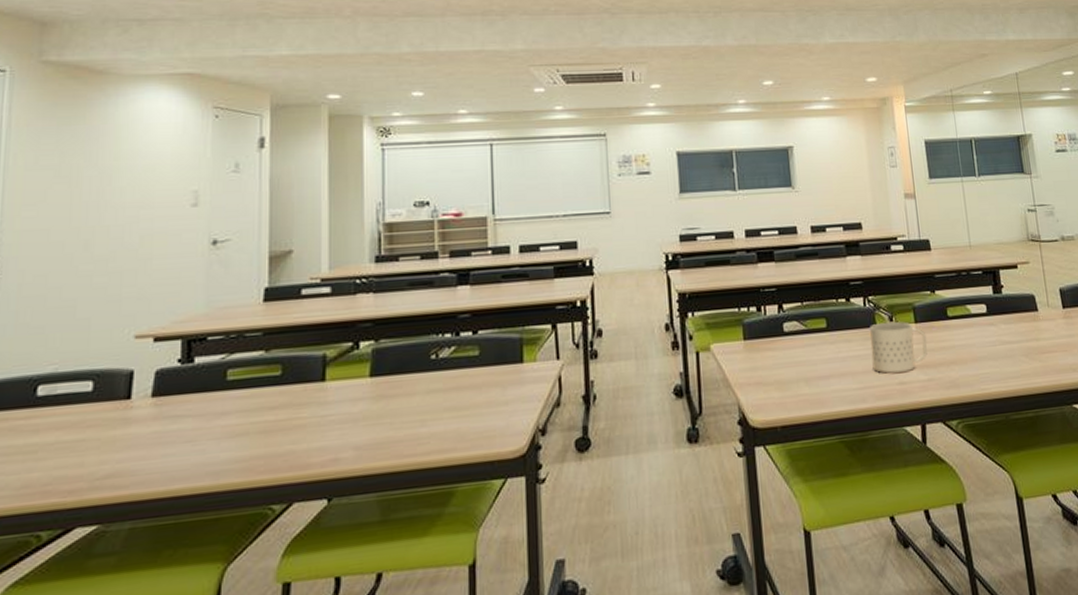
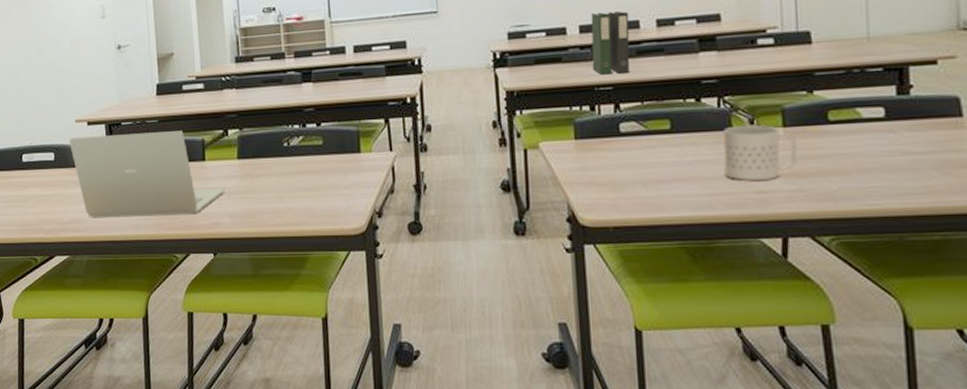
laptop: none [121,345,350,467] -> present [69,130,225,217]
binder: none [755,218,790,277] -> present [590,11,630,75]

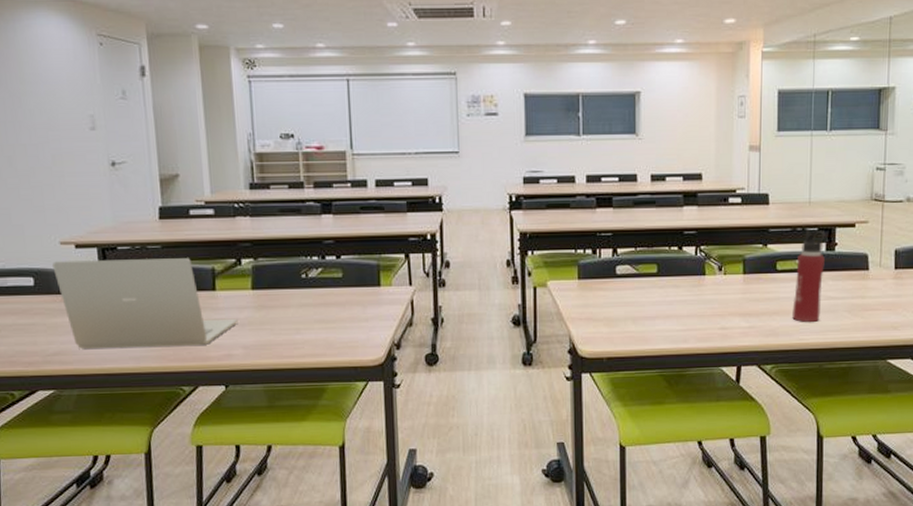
binder: present [590,11,630,75] -> none [595,164,629,222]
mug: present [723,125,798,182] -> none [697,271,753,320]
water bottle: none [854,71,896,185] -> present [792,230,825,323]

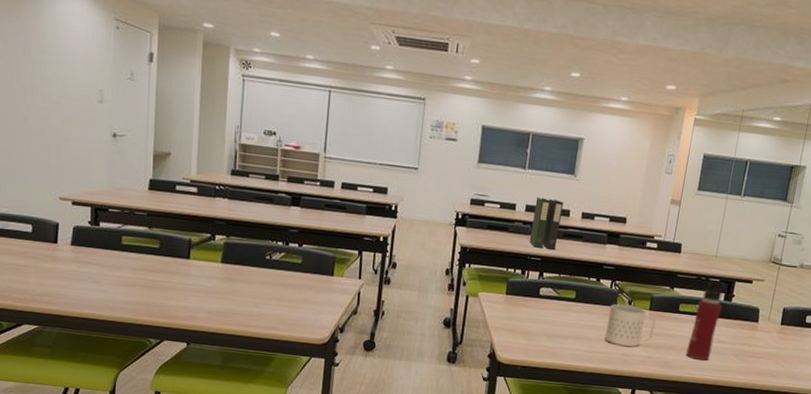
laptop: present [52,258,238,349] -> none [50,214,206,305]
binder: none [595,164,629,222] -> present [529,196,564,250]
mug: none [697,271,753,320] -> present [604,304,656,348]

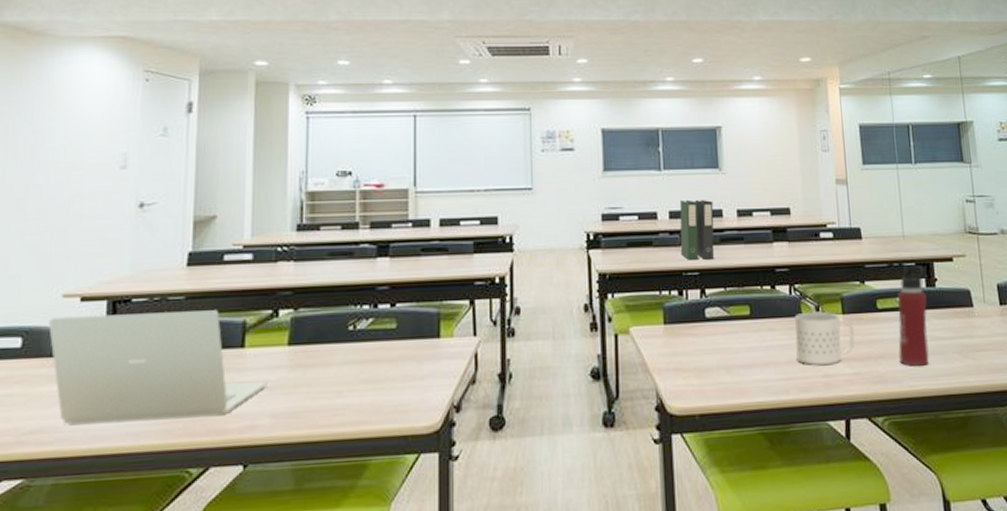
laptop: none [50,214,206,305] -> present [48,310,268,424]

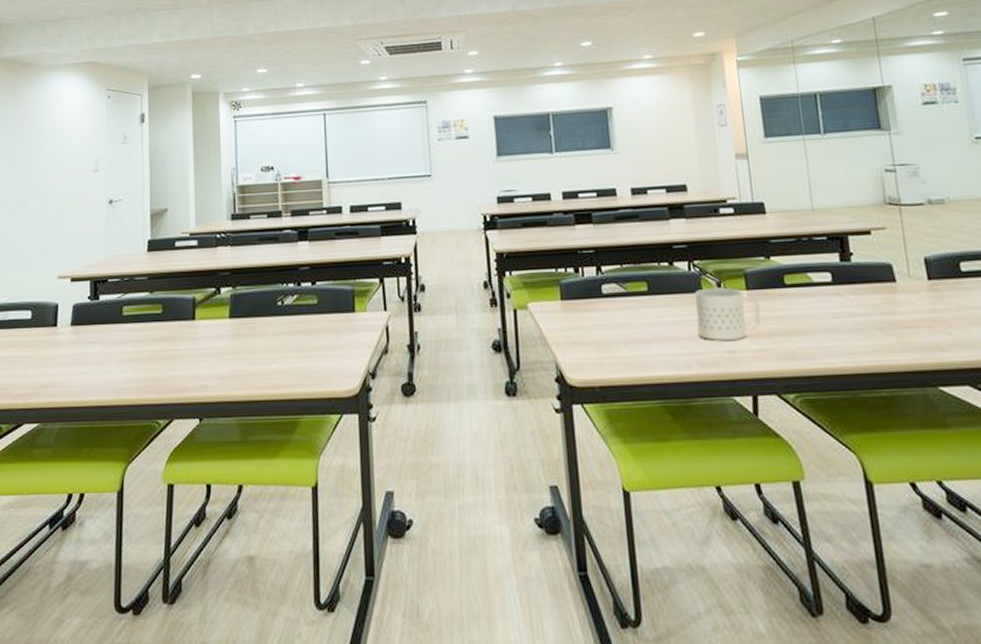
laptop: present [48,310,268,424] -> none [49,288,215,381]
binder: present [679,199,715,260] -> none [572,180,609,239]
water bottle: present [897,265,930,367] -> none [807,239,846,344]

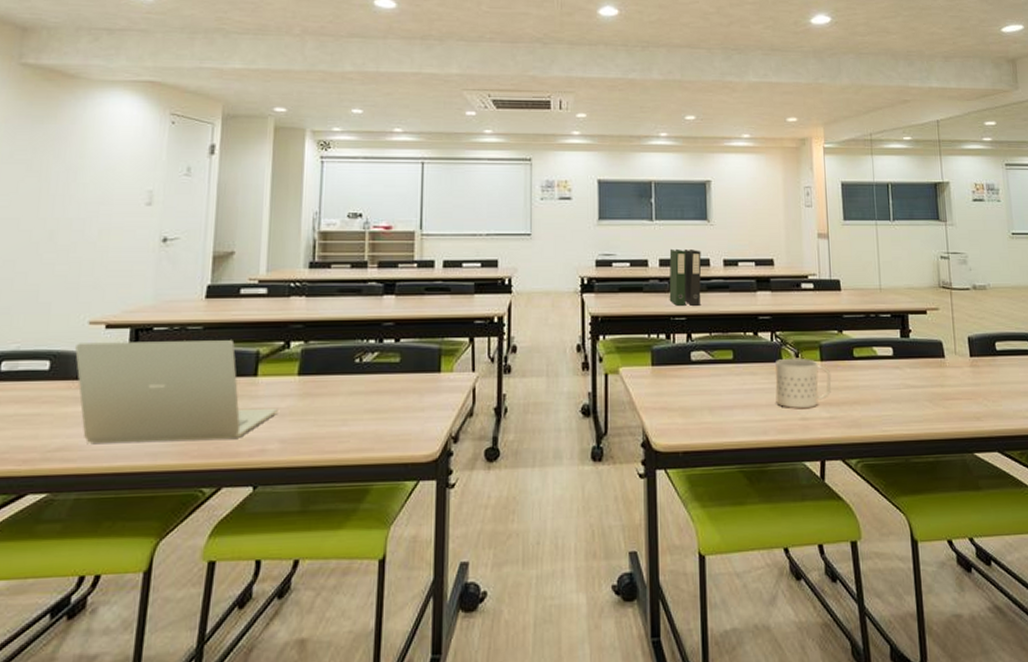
laptop: none [49,288,215,381] -> present [75,340,278,443]
binder: none [572,180,609,239] -> present [669,248,702,306]

